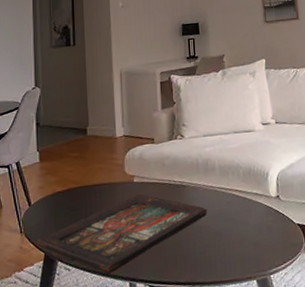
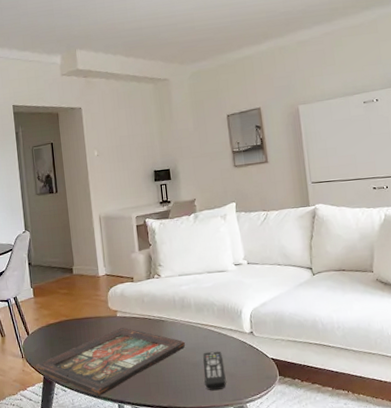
remote control: none [226,217,250,263] -> present [203,351,226,391]

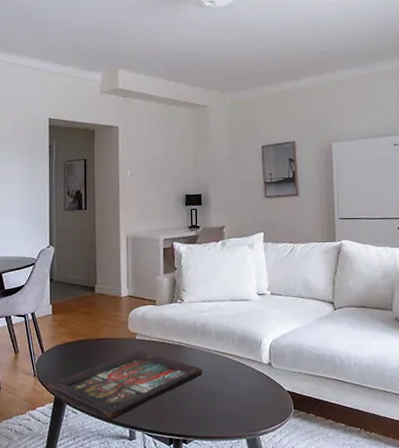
remote control: present [203,351,226,391] -> none [219,380,241,421]

